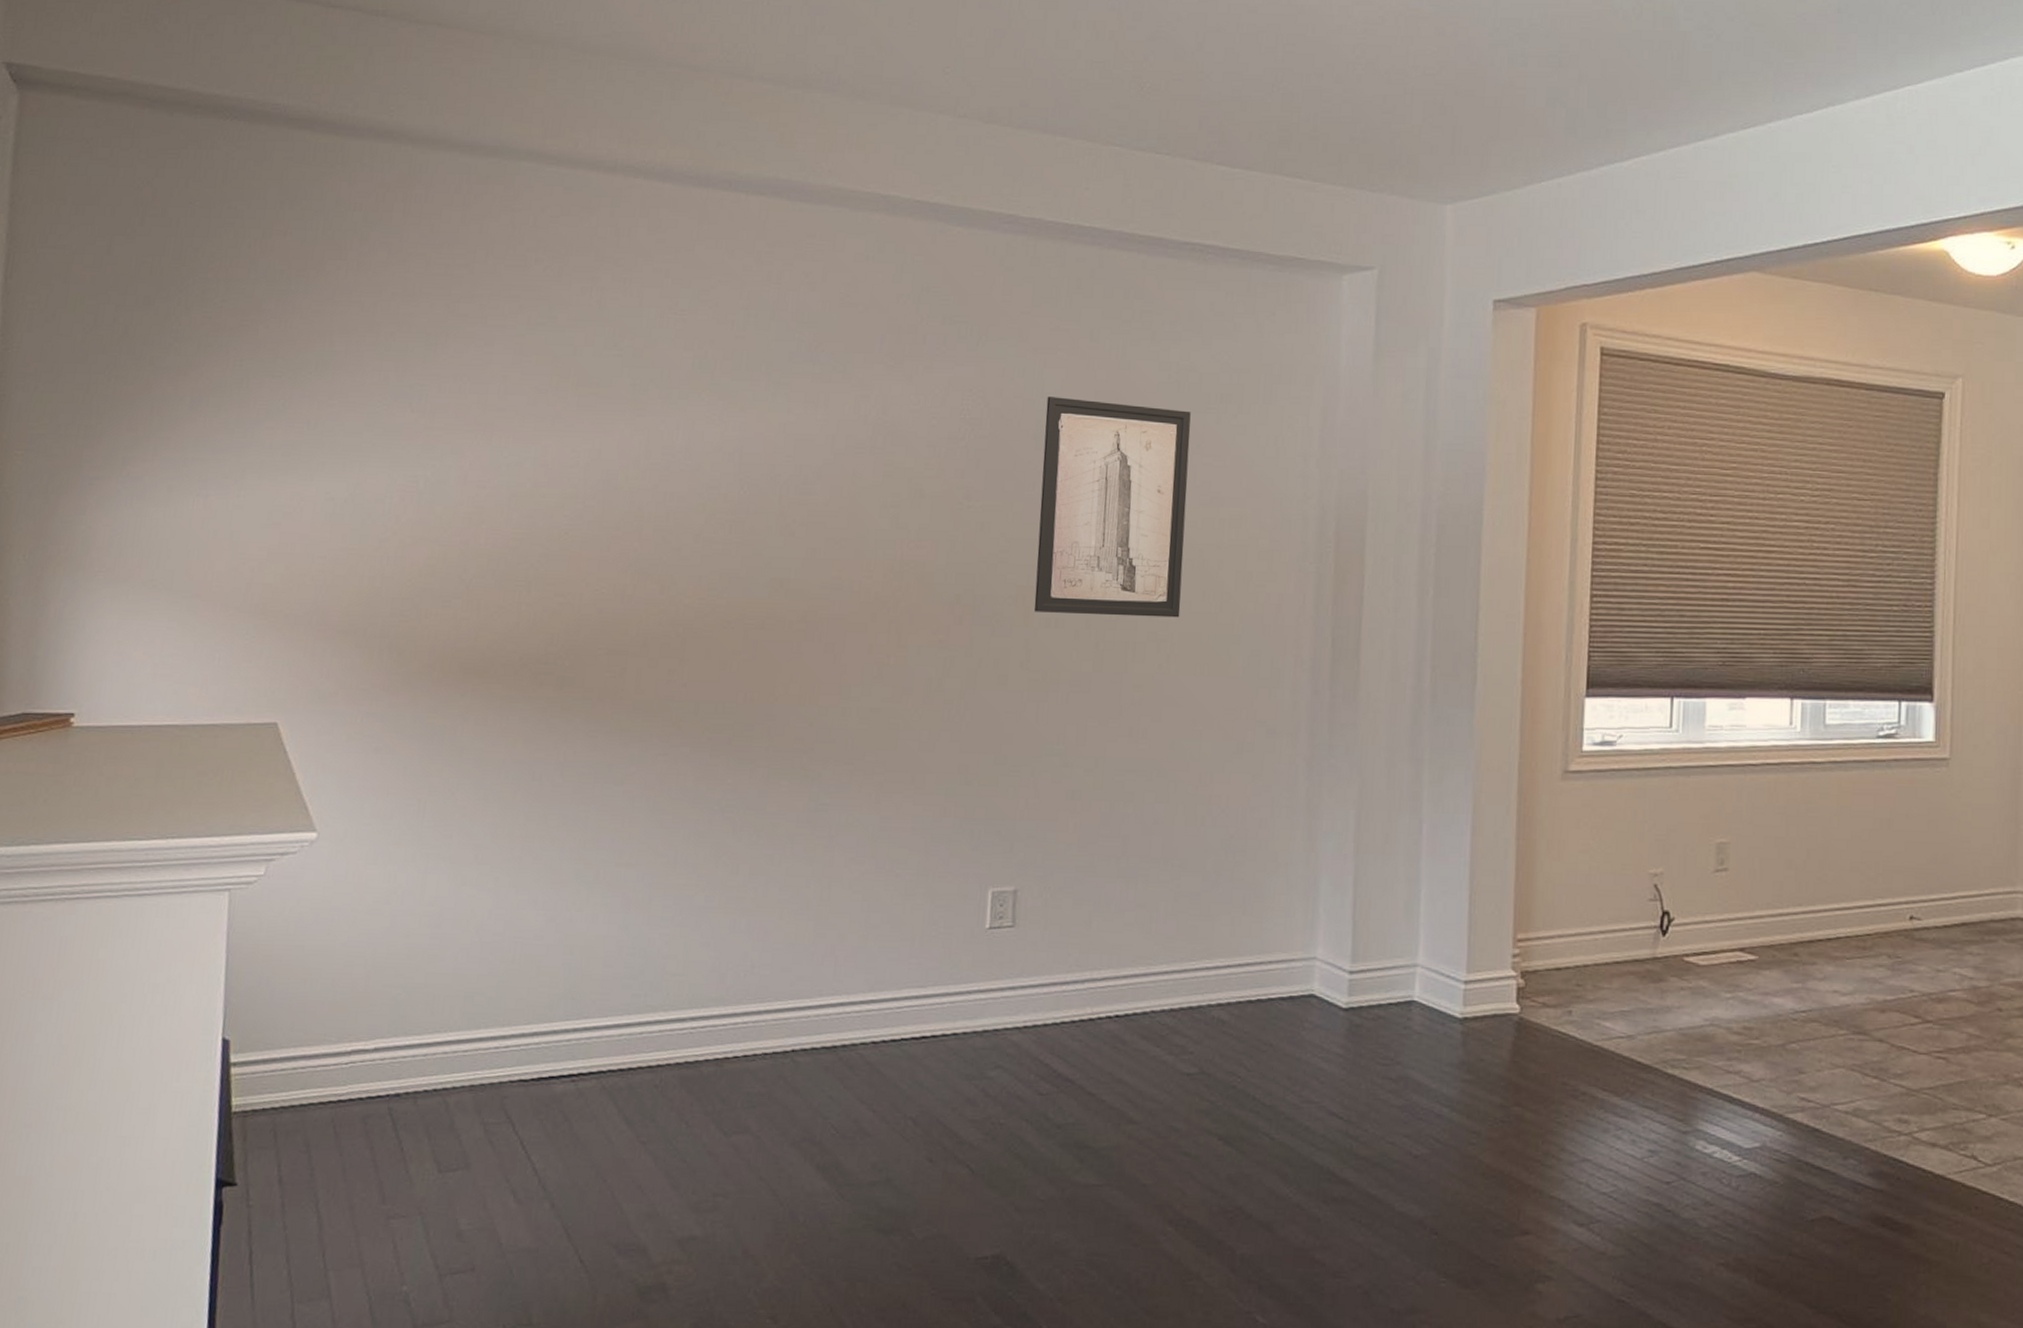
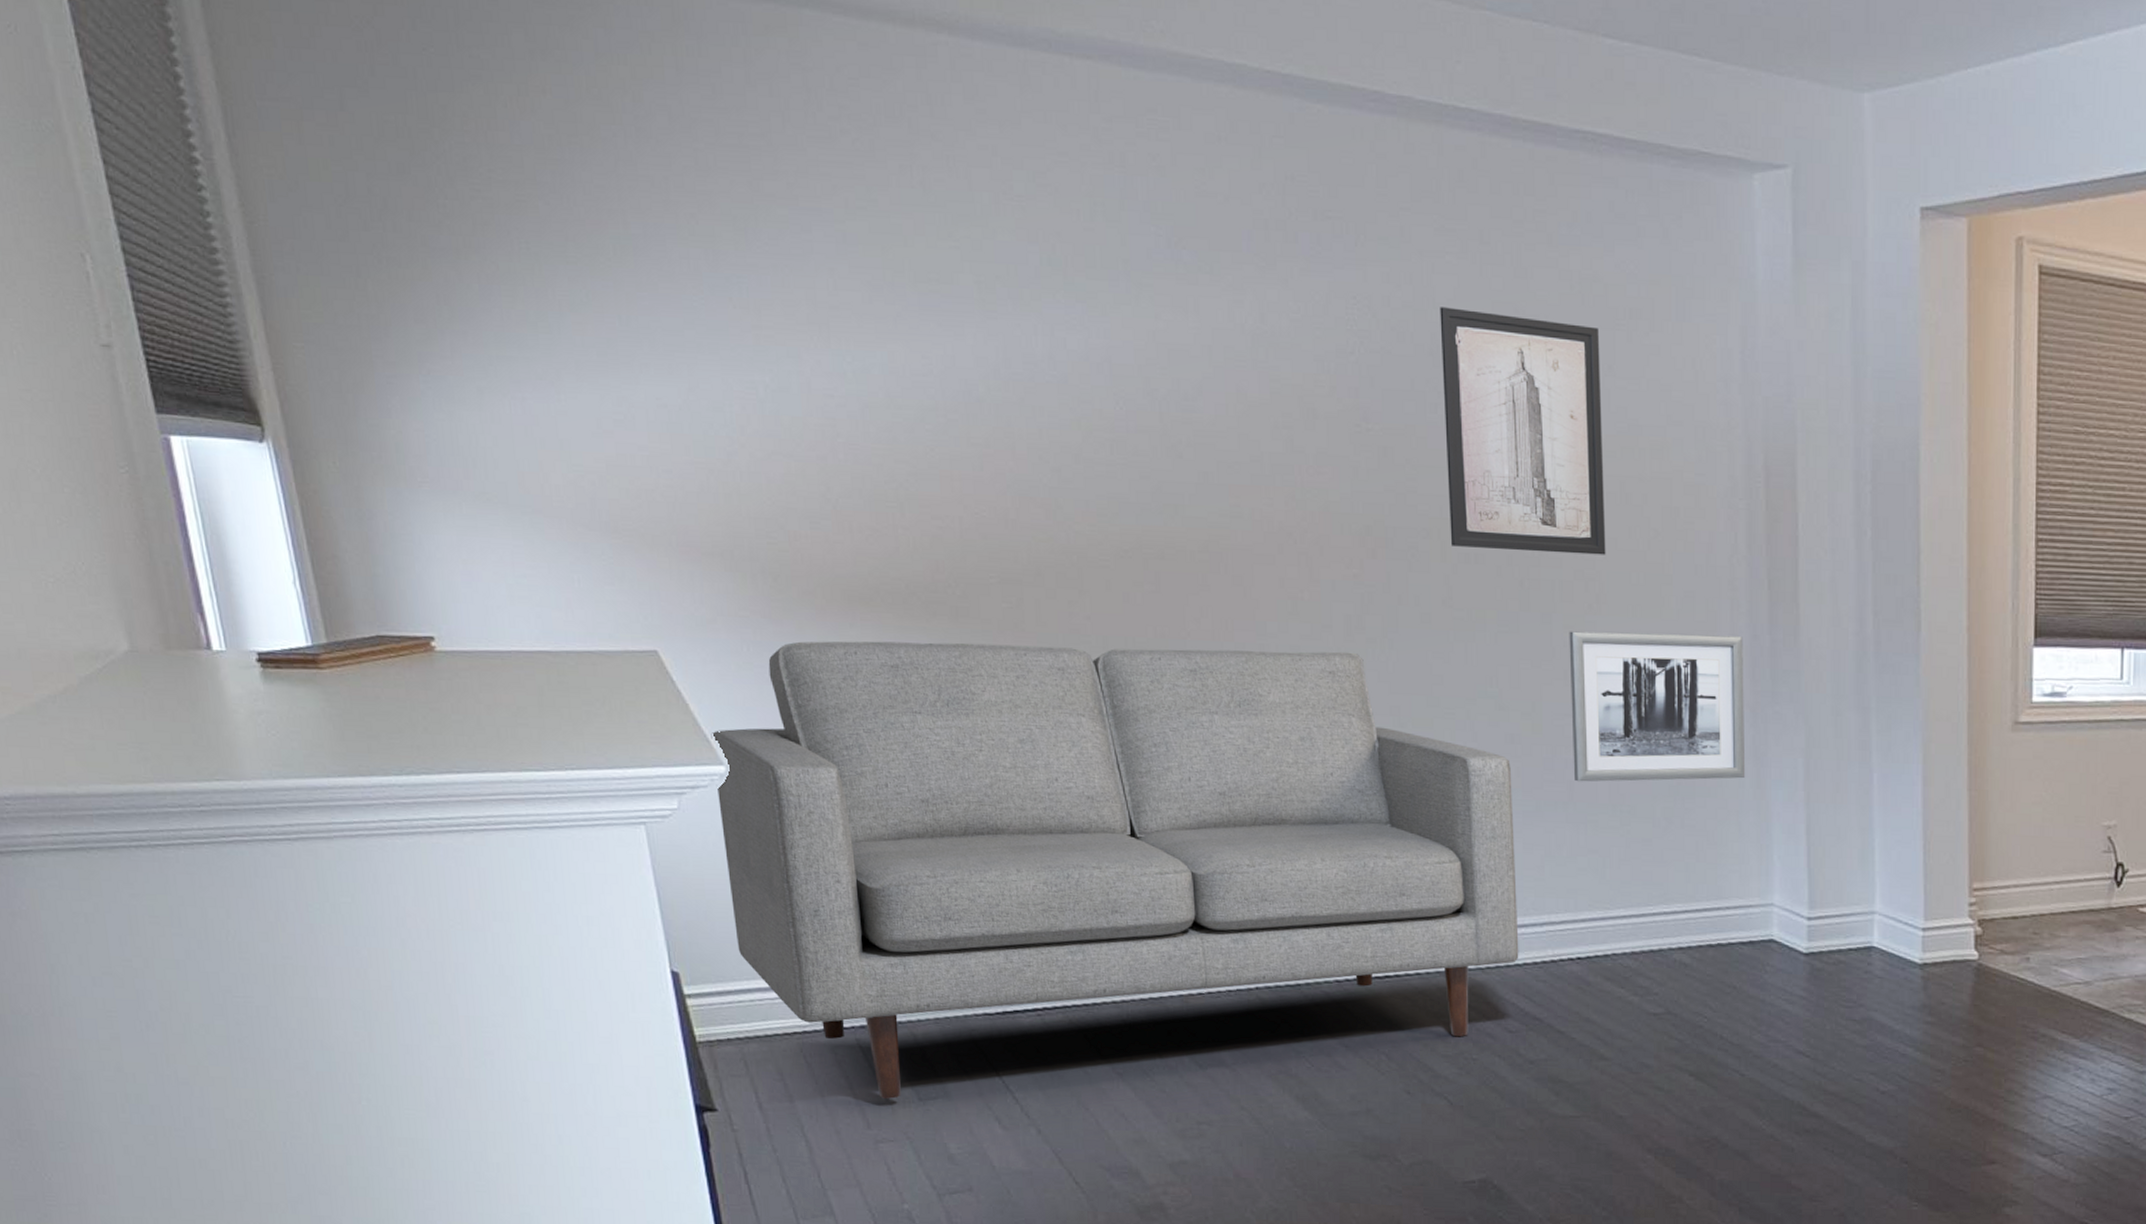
sofa: none [292,710,1069,1171] -> present [711,641,1519,1099]
wall art: none [1129,690,1304,837] -> present [1569,631,1746,782]

